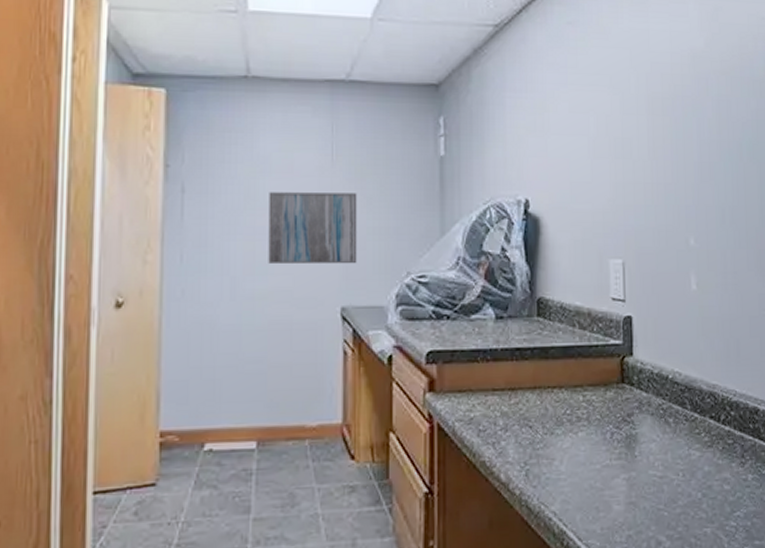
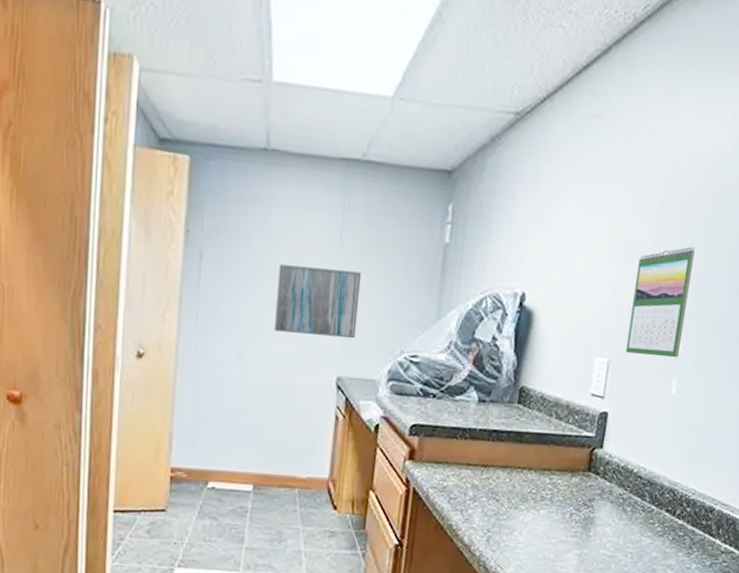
calendar: none [636,140,693,252] -> present [626,247,695,358]

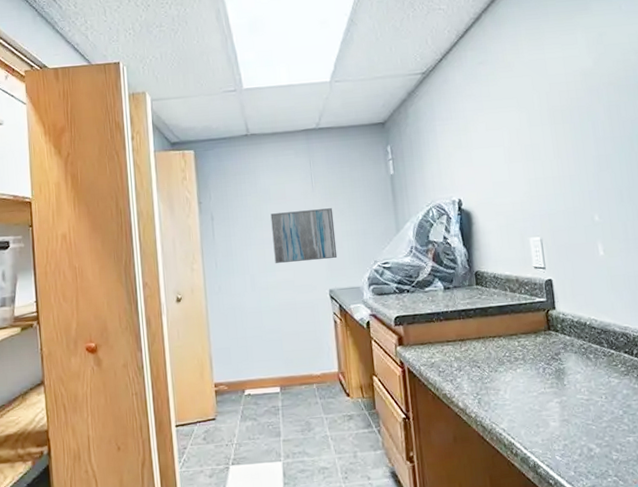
calendar: present [626,247,695,358] -> none [544,140,598,230]

